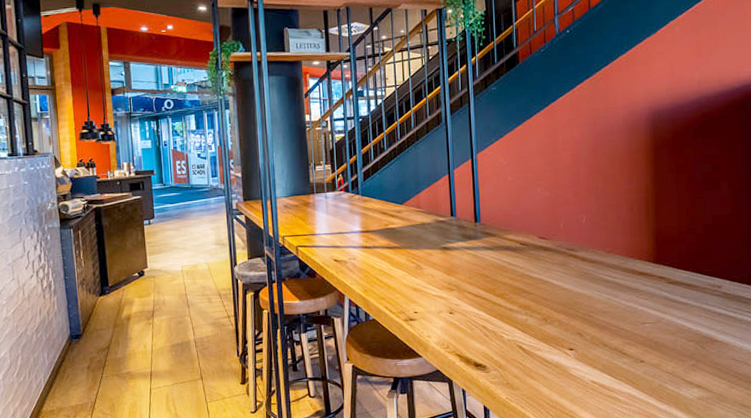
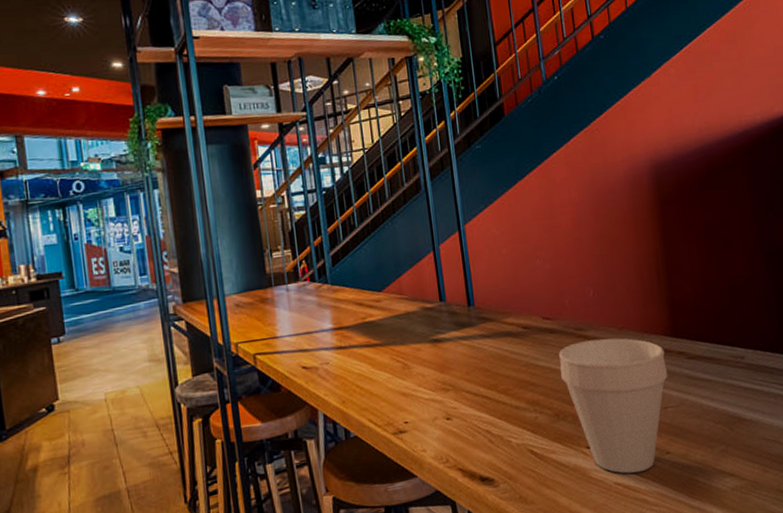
cup: none [550,259,648,375] -> present [558,338,668,474]

